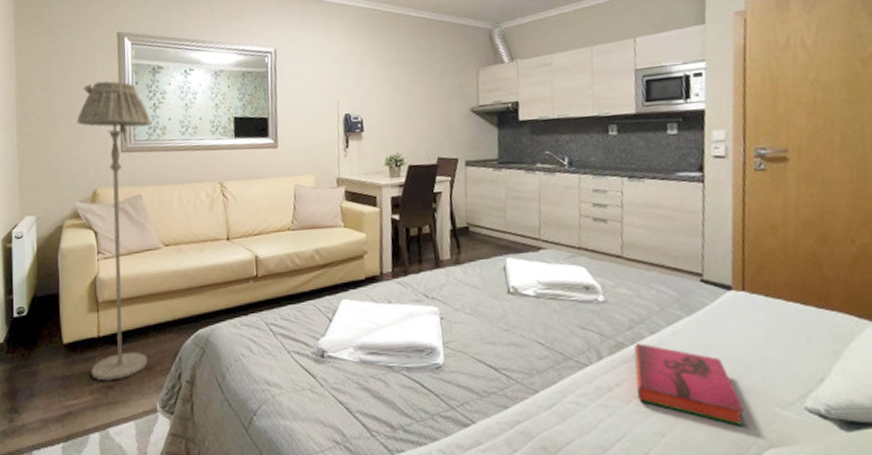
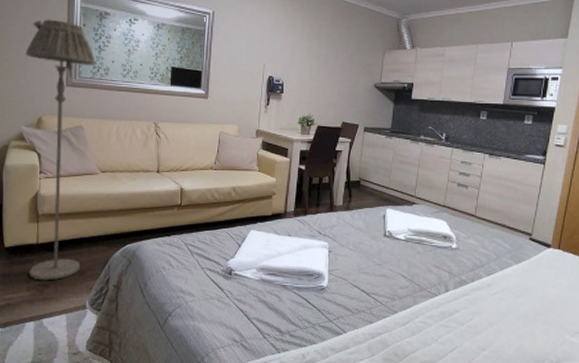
hardback book: present [634,342,745,427] -> none [469,281,544,347]

